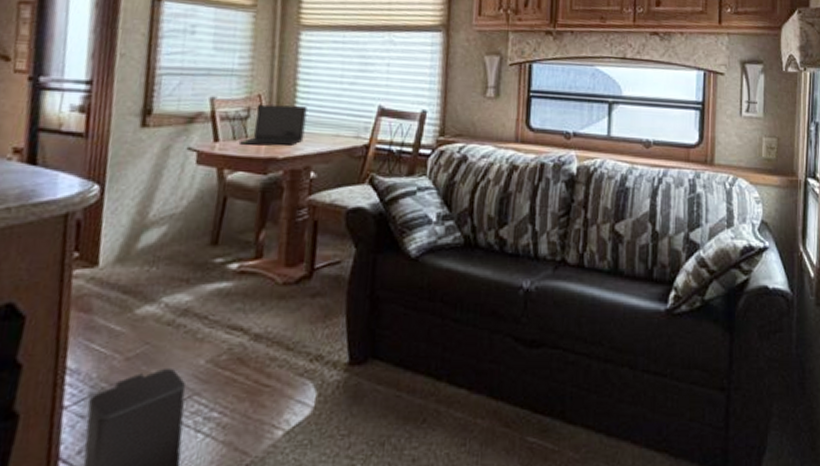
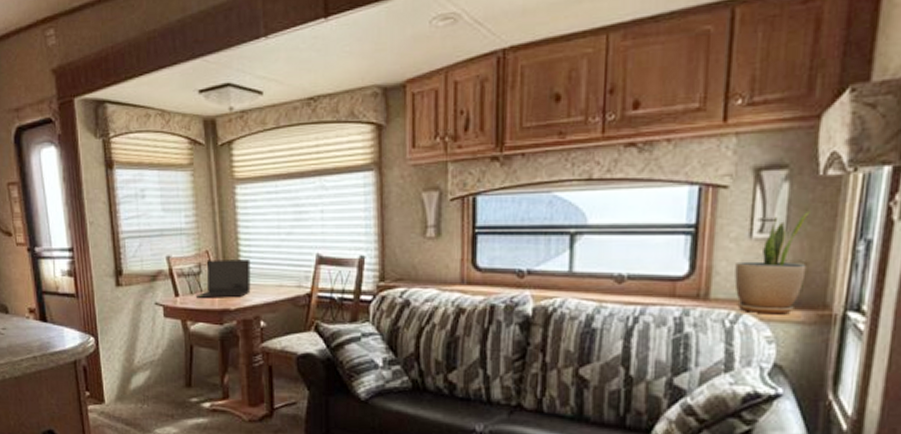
potted plant: none [731,97,779,179] -> present [734,210,810,315]

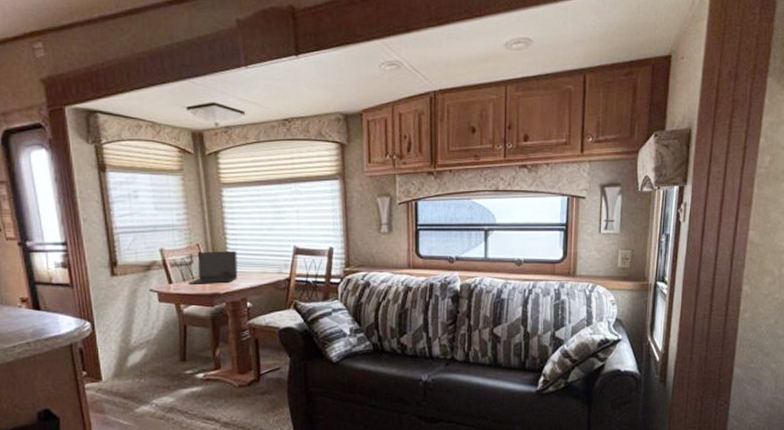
potted plant: present [734,210,810,315] -> none [591,215,634,285]

